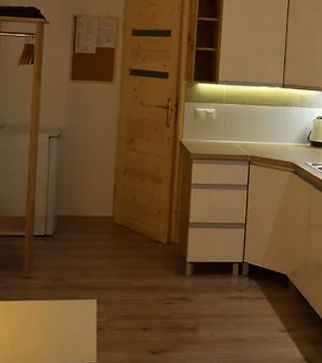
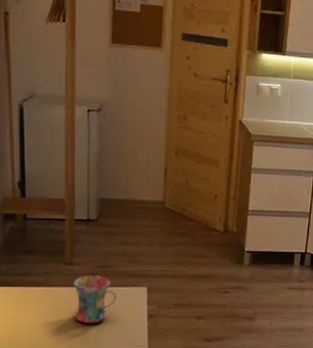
mug: none [29,288,69,336] -> present [73,275,117,323]

